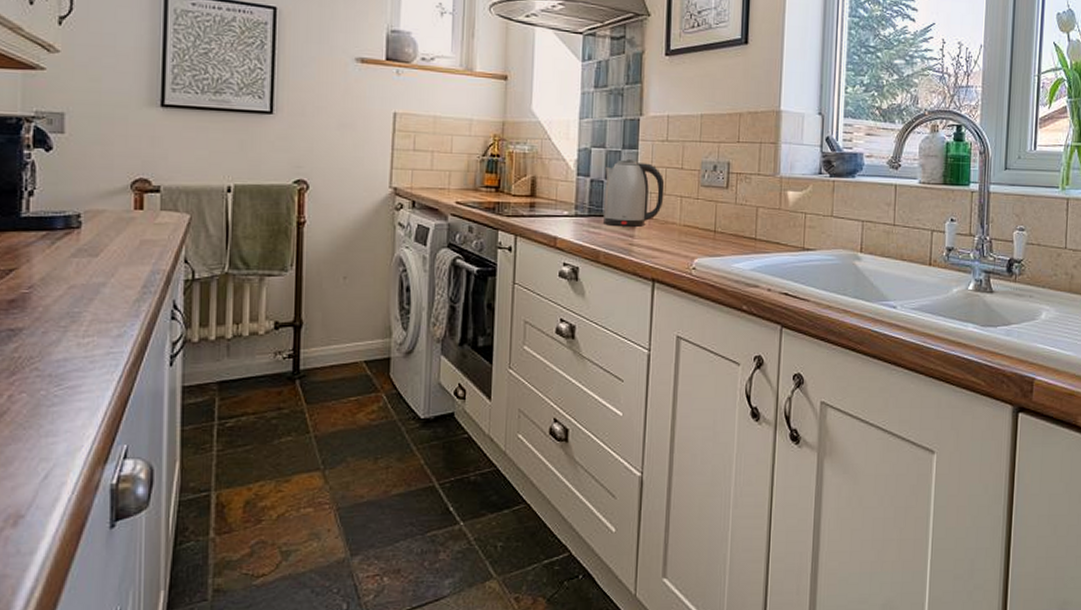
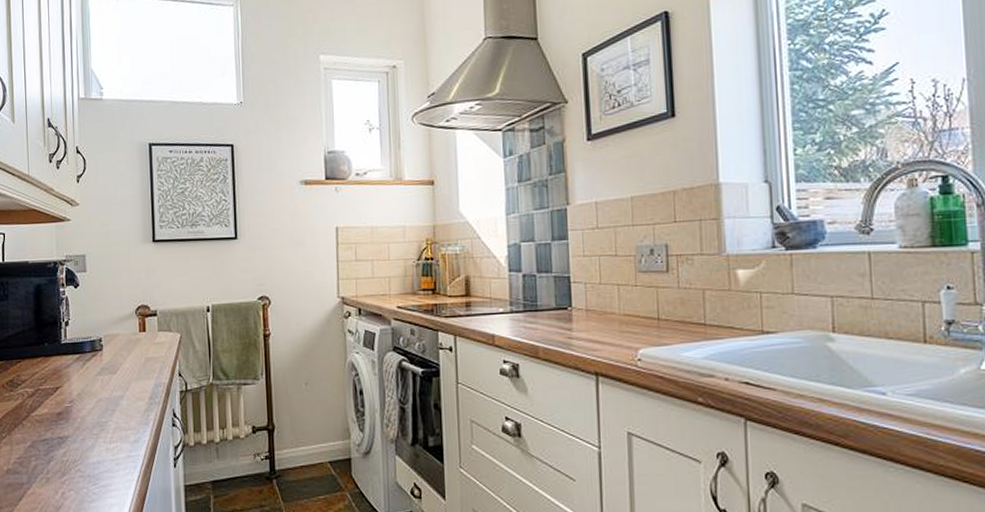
kettle: present [603,159,665,227] -> none [537,251,600,320]

